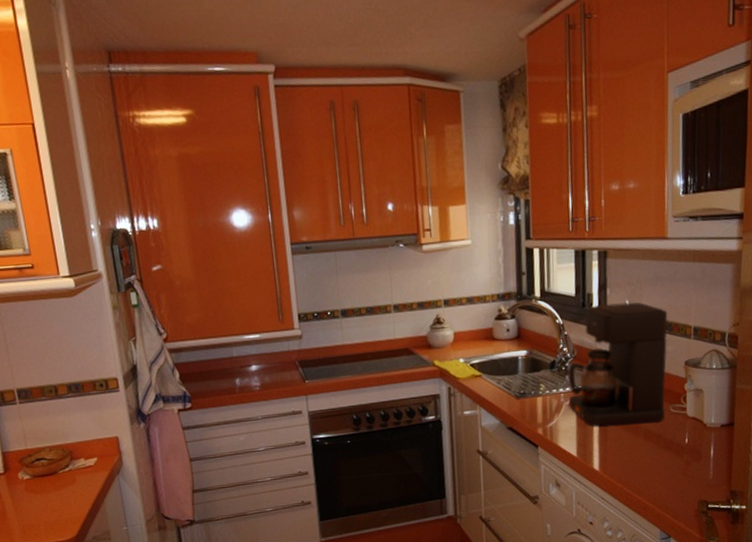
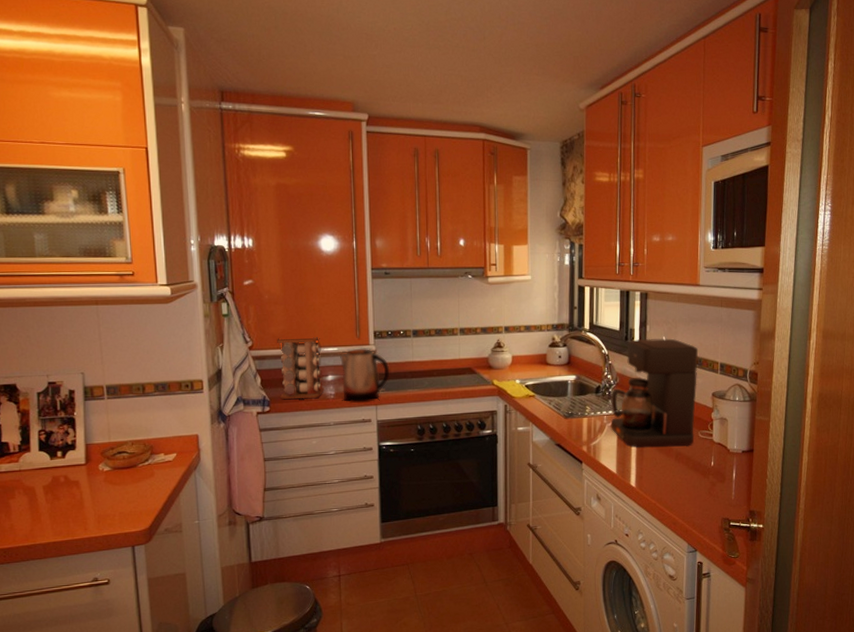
spice rack: none [193,324,249,394] -> present [277,337,324,400]
kettle: none [263,333,319,395] -> present [340,348,390,404]

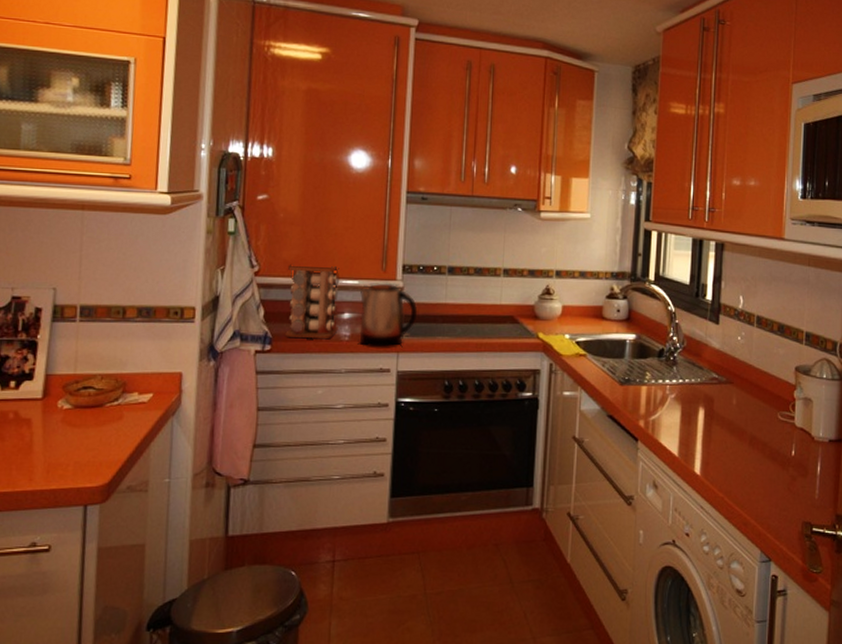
coffee maker: present [611,338,699,446] -> none [674,296,781,428]

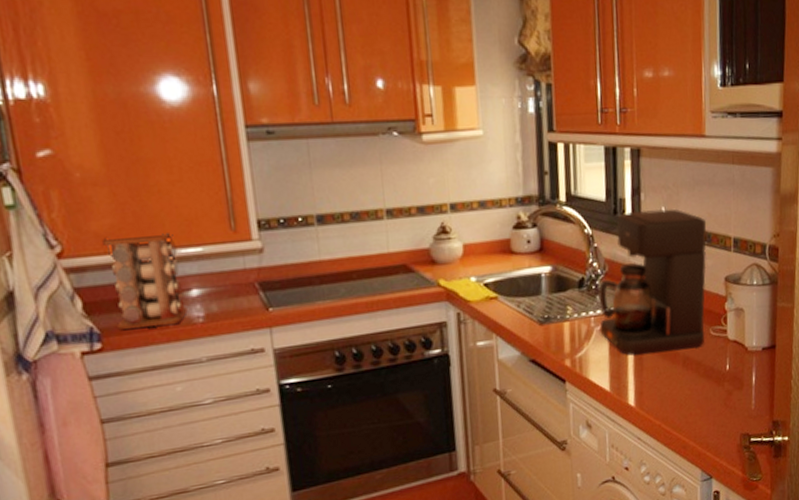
kettle: present [359,283,418,349] -> none [207,245,288,328]
coffee maker: none [674,296,781,428] -> present [598,208,707,354]

